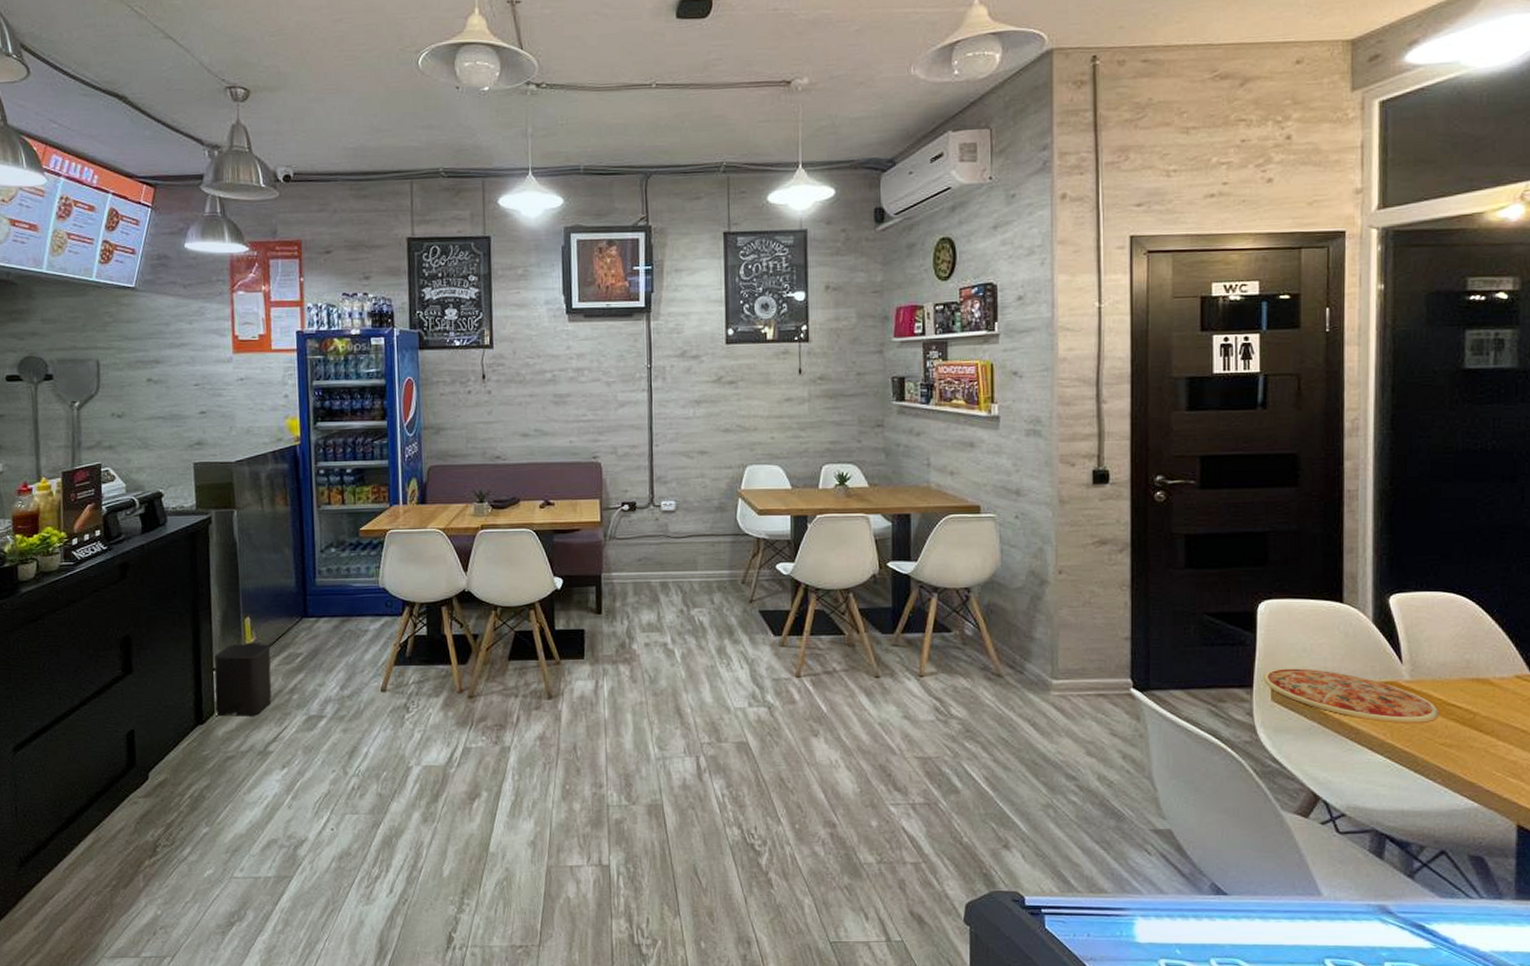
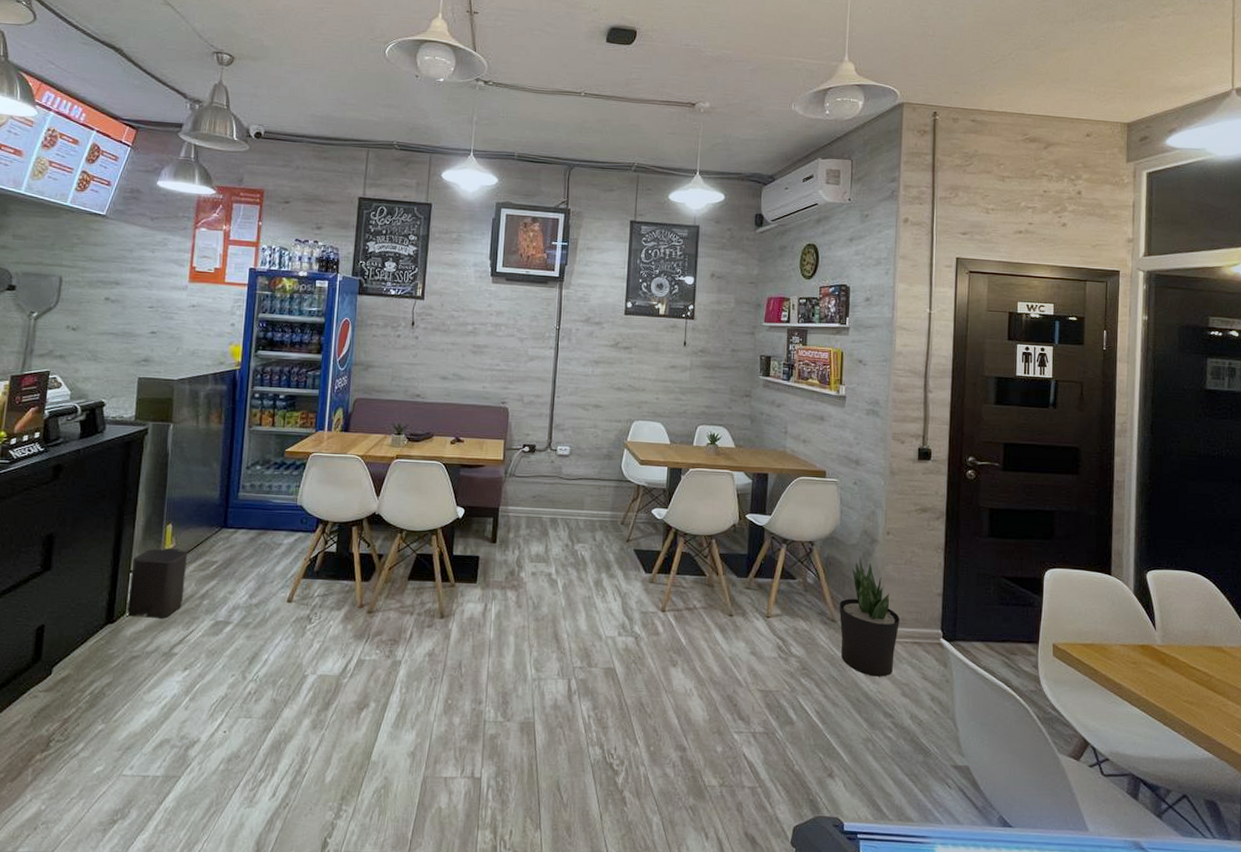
planter: none [1005,601,1079,735] -> present [839,556,900,677]
pizza: present [1264,668,1439,723] -> none [1047,628,1184,682]

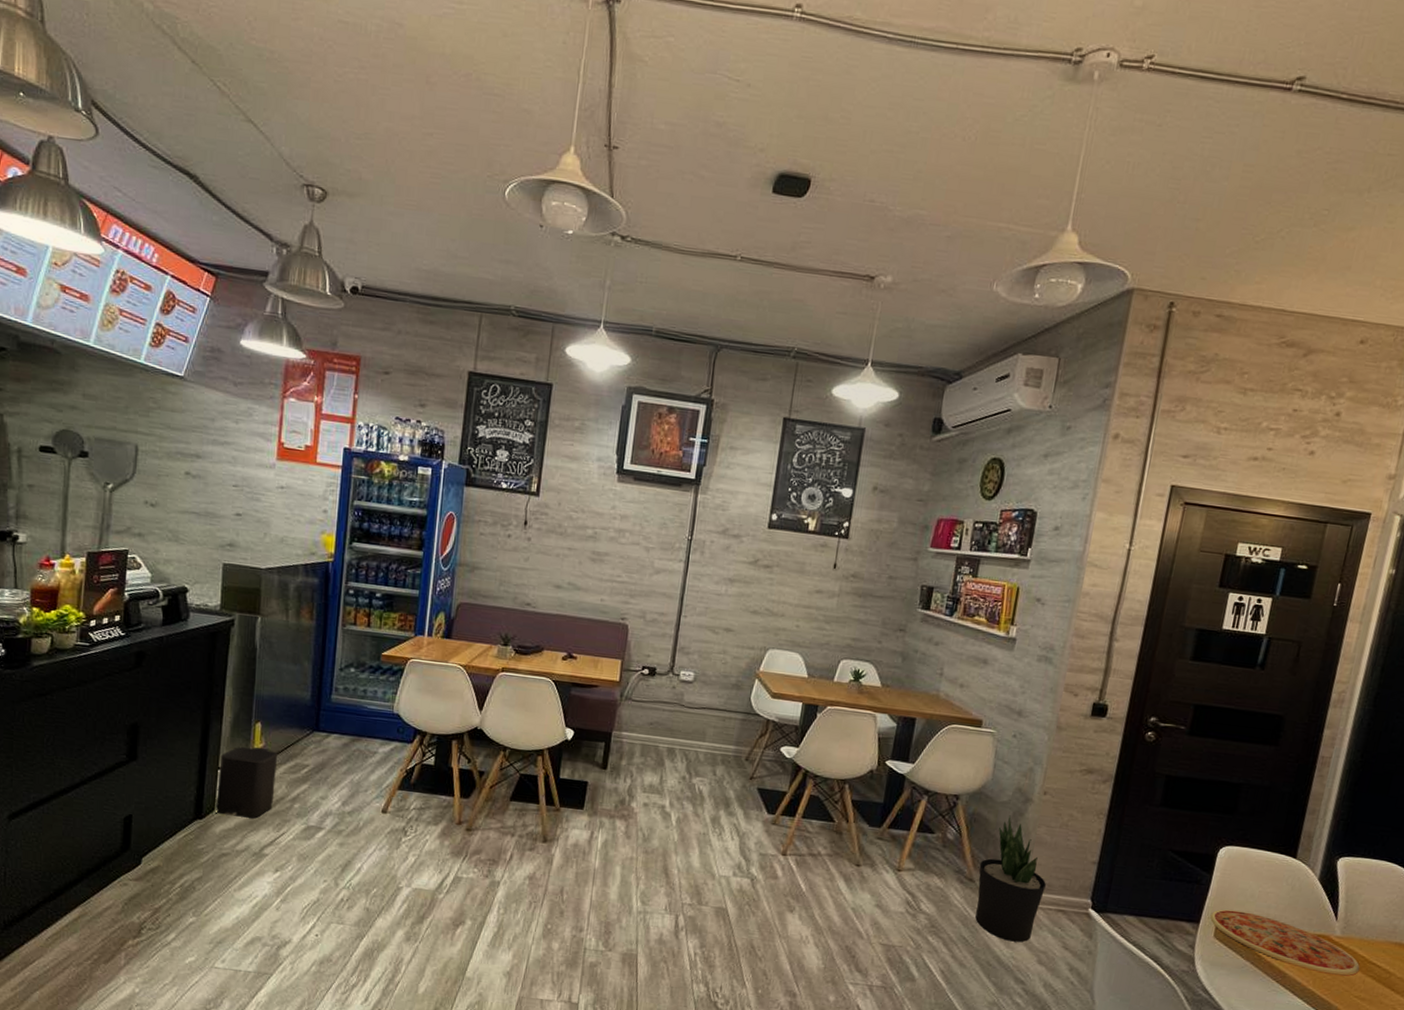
pizza: none [1047,628,1184,682] -> present [1210,909,1360,976]

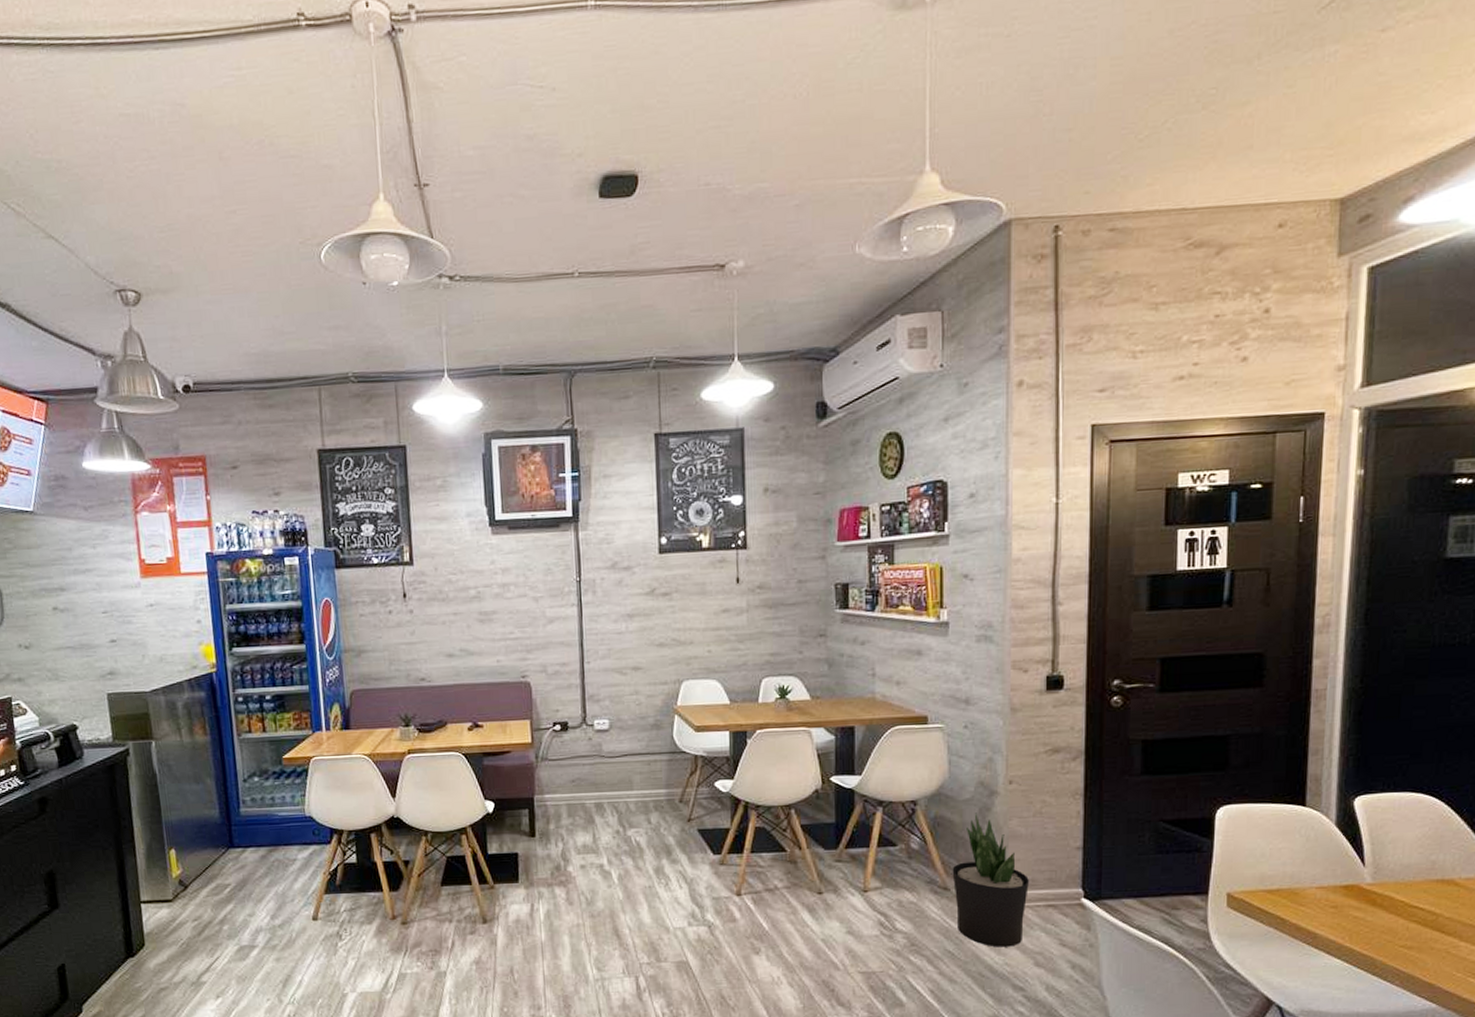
pedal bin: present [216,746,278,819] -> none [140,874,202,949]
pizza: present [1210,909,1360,976] -> none [1220,873,1401,927]

